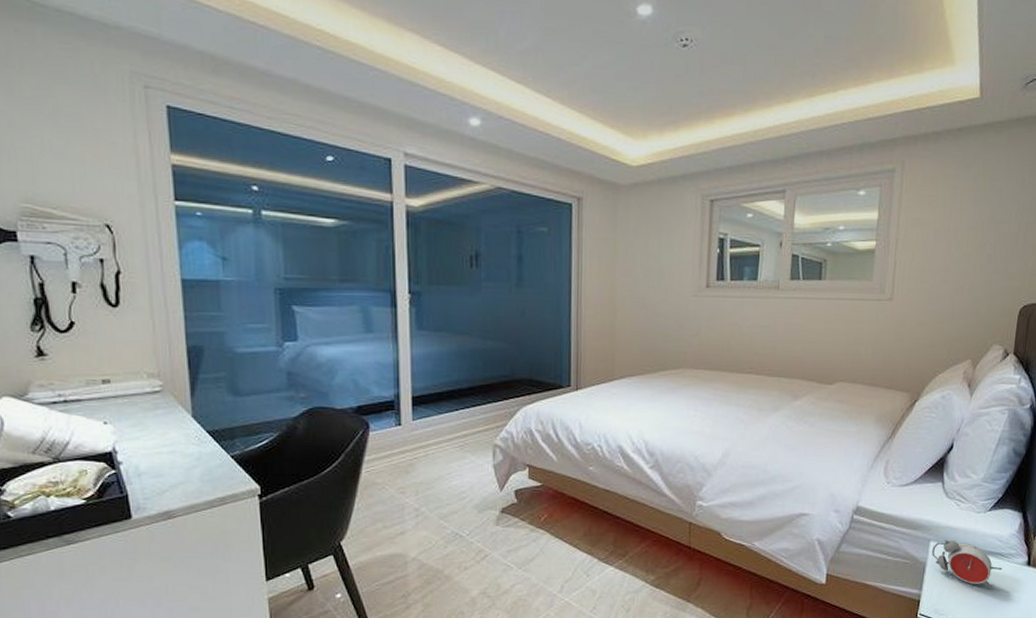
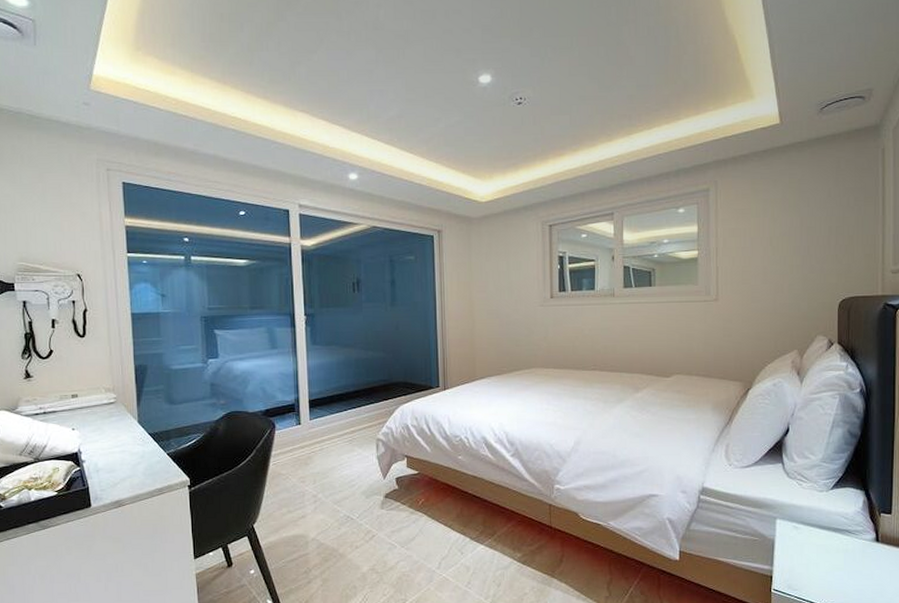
alarm clock: present [932,540,1002,588] -> none [779,517,851,564]

